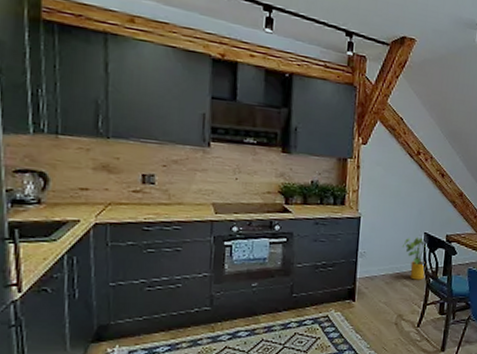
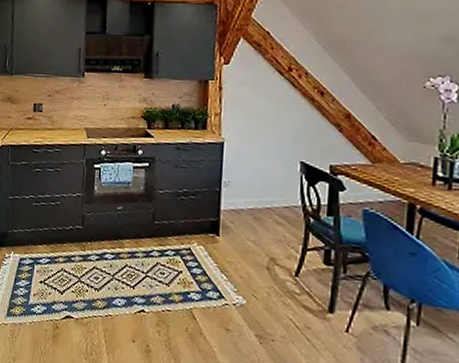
house plant: present [401,237,427,280] -> none [272,167,304,219]

